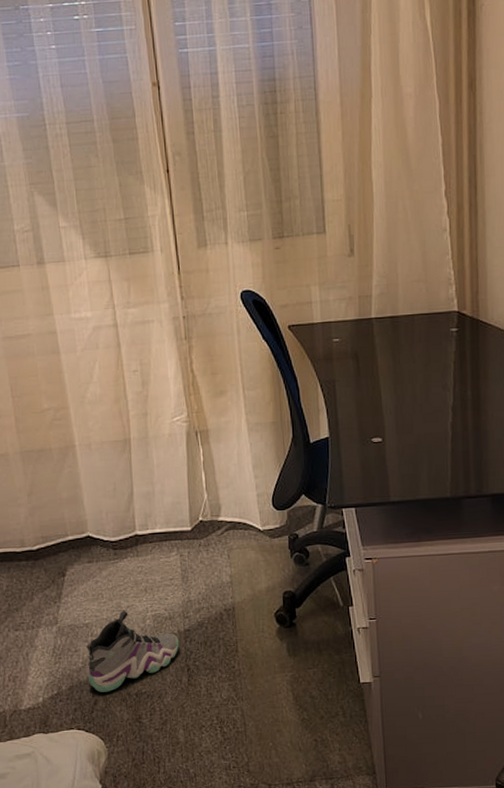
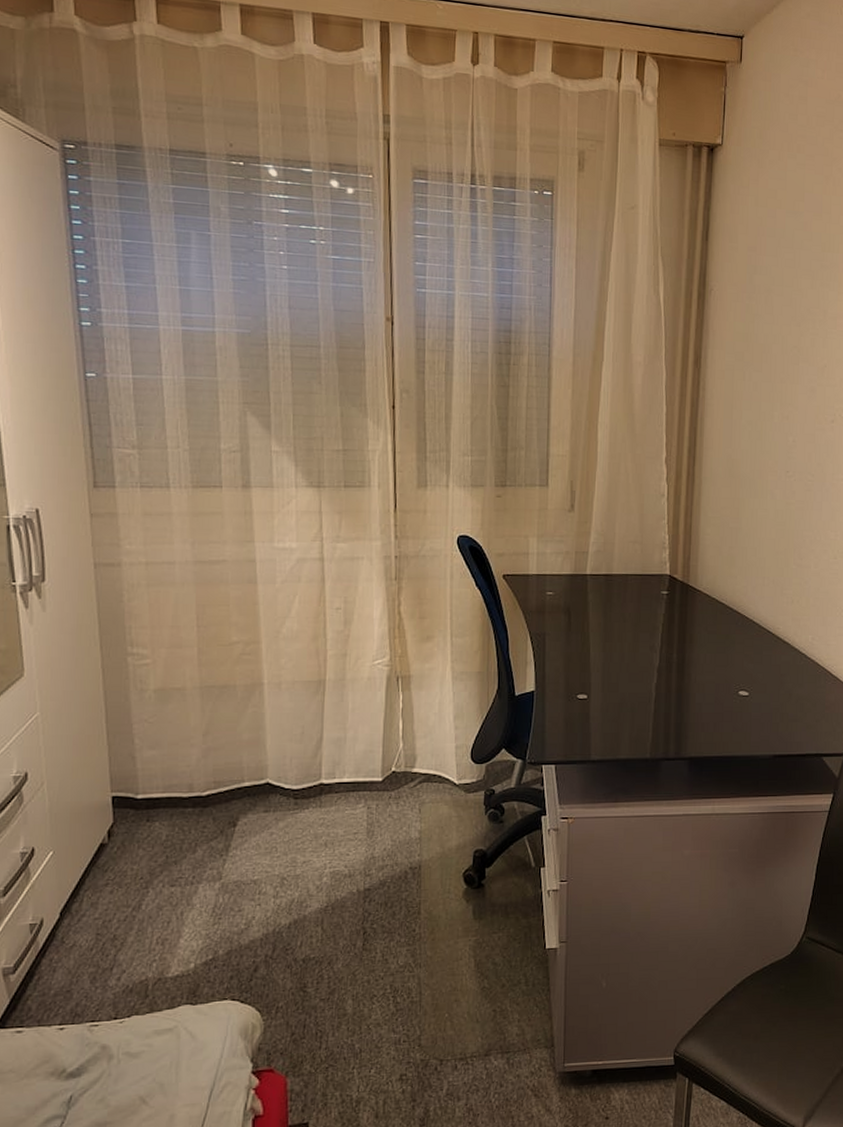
sneaker: present [86,610,180,692] -> none [251,865,357,958]

